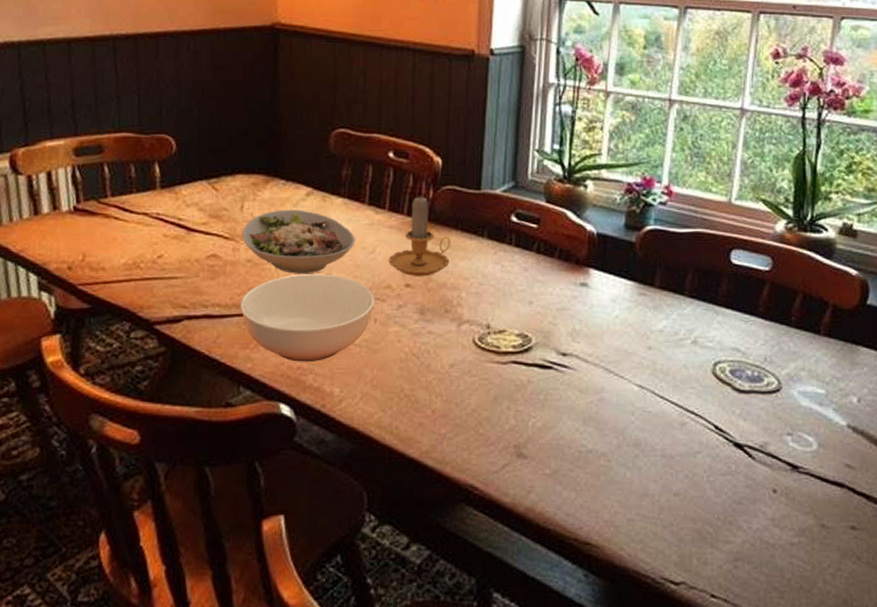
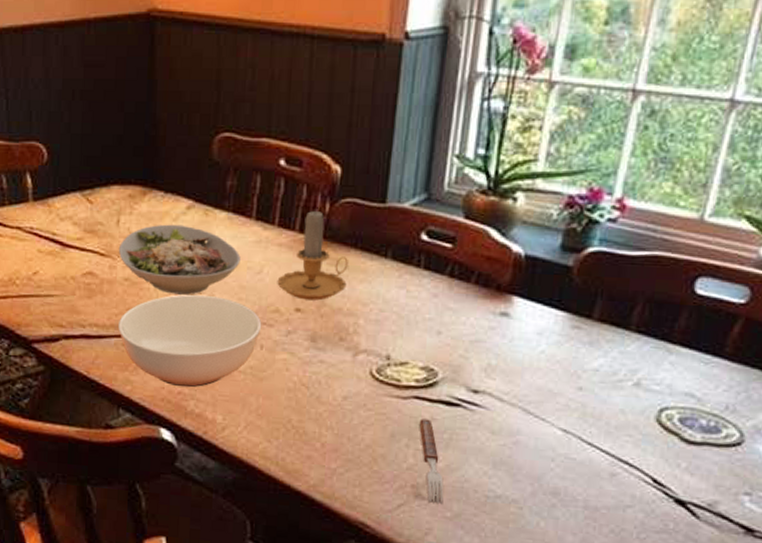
fork: none [518,382,543,462] -> present [419,419,444,505]

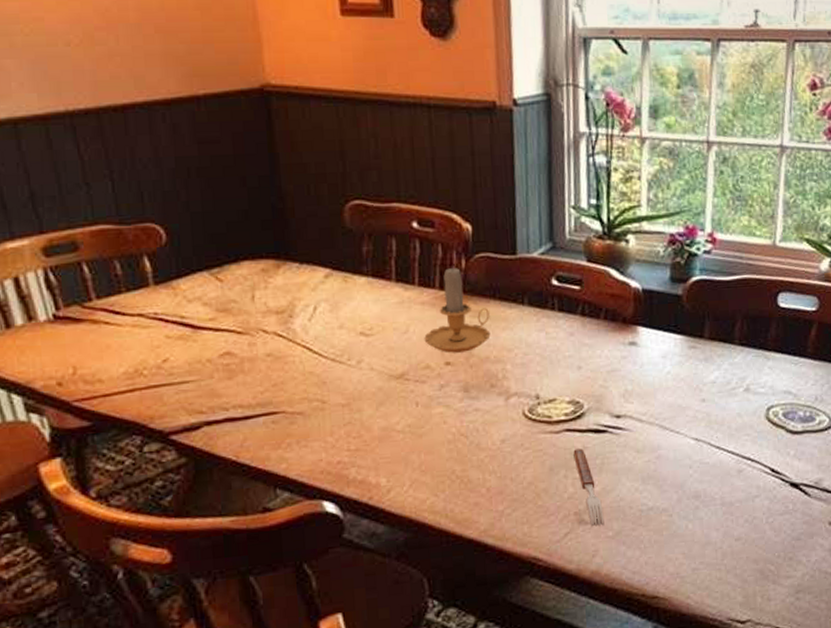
bowl: present [117,295,262,388] -> none [264,360,415,457]
salad: present [118,224,241,295] -> none [256,294,386,364]

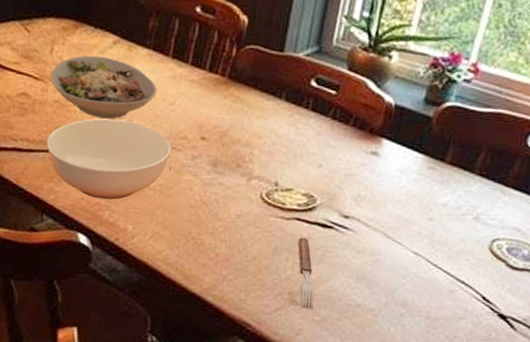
salad: none [256,294,386,364] -> present [50,55,157,119]
bowl: none [264,360,415,457] -> present [46,118,172,200]
candle: present [424,265,491,353] -> none [187,52,249,132]

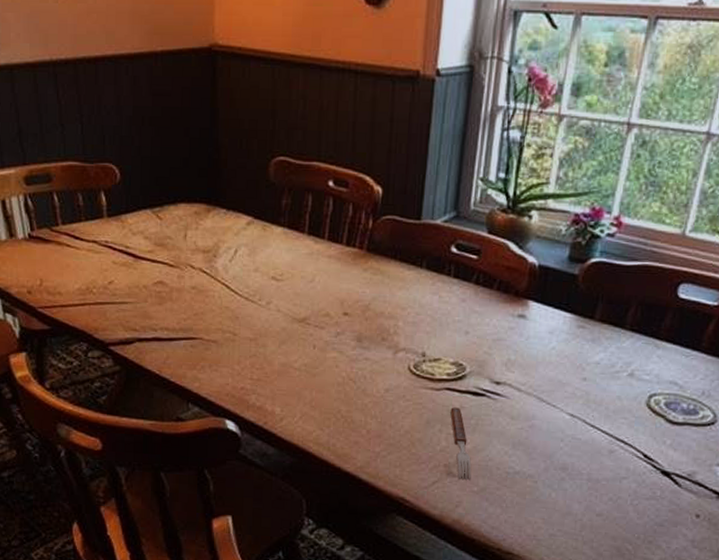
bowl: present [46,118,172,200] -> none [186,301,314,384]
salad: present [50,55,157,119] -> none [186,238,295,302]

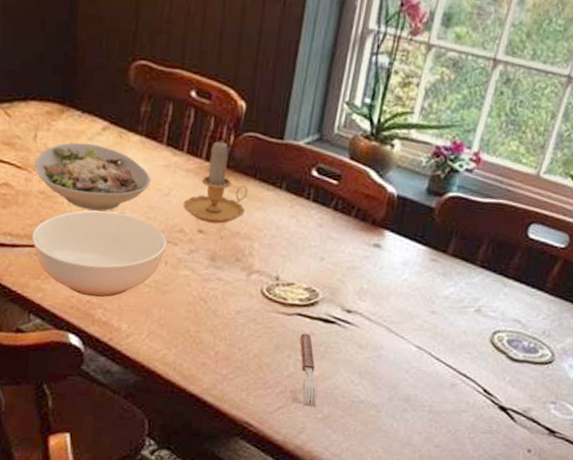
salad: none [186,238,295,302] -> present [34,142,151,211]
bowl: none [186,301,314,384] -> present [31,210,168,297]
candle: none [327,224,389,306] -> present [183,139,248,224]

